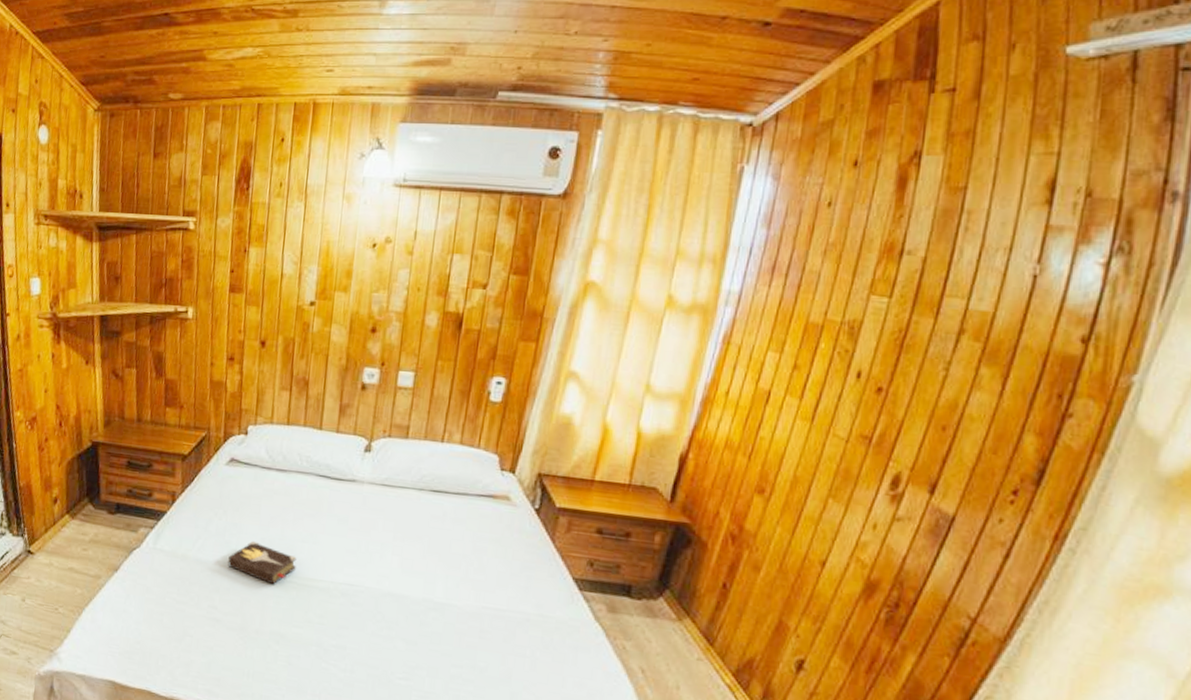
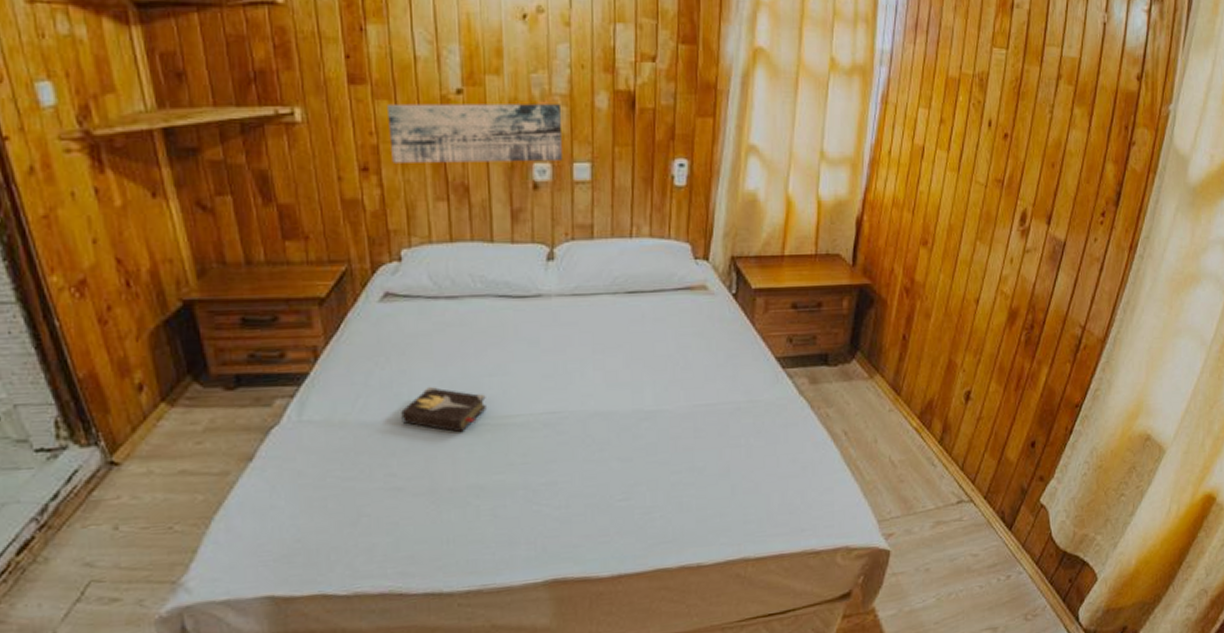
wall art: none [252,309,396,369] -> present [388,103,563,163]

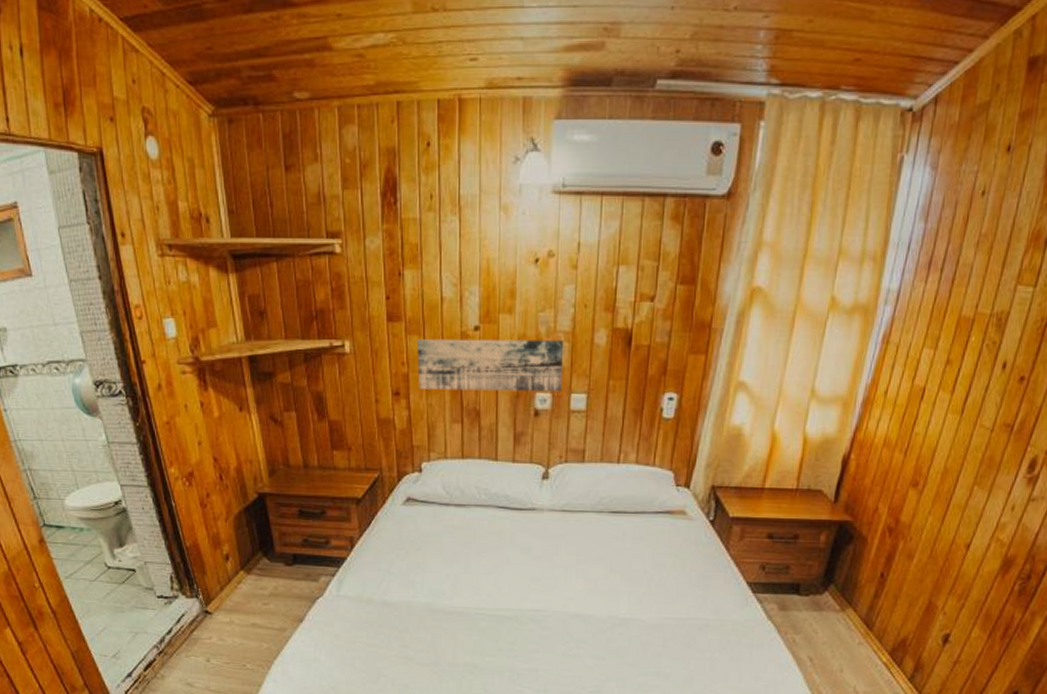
hardback book: present [401,386,486,433] -> none [415,578,483,619]

